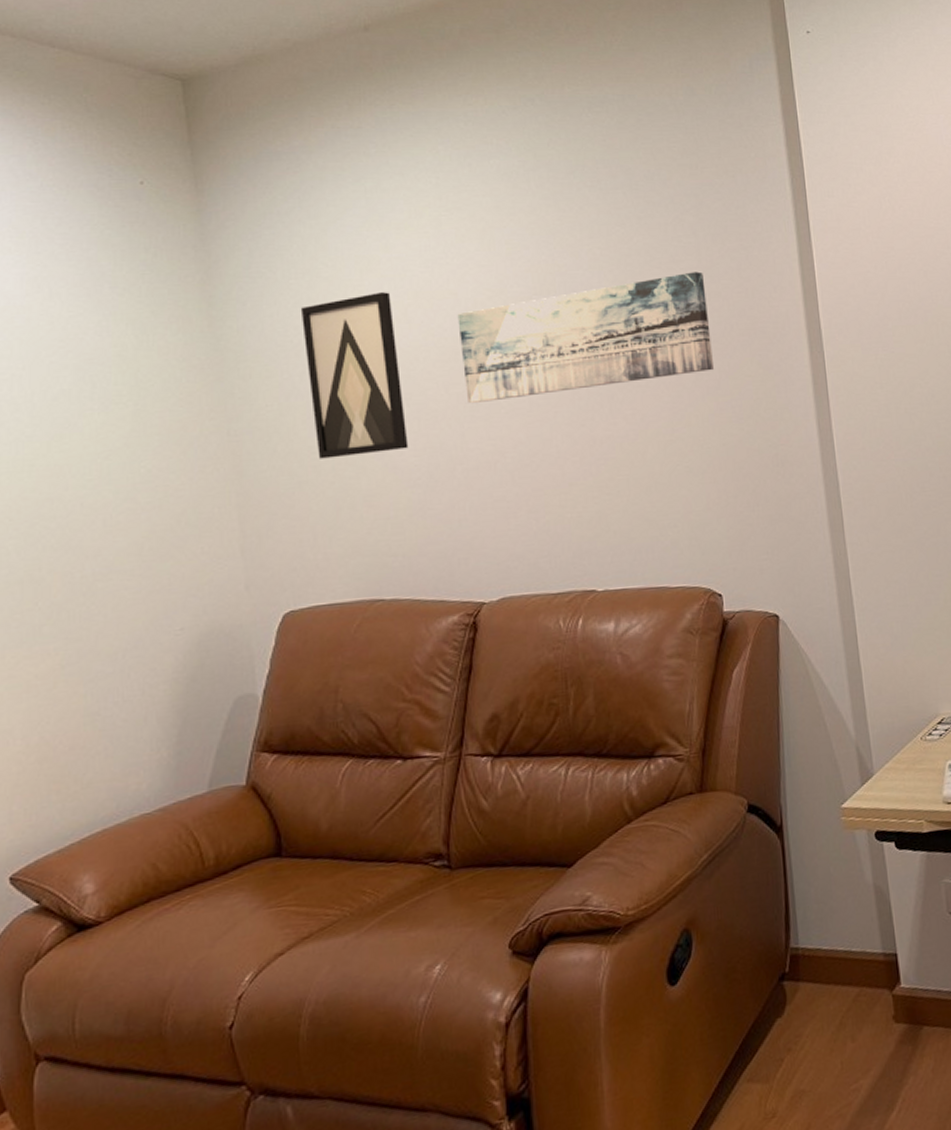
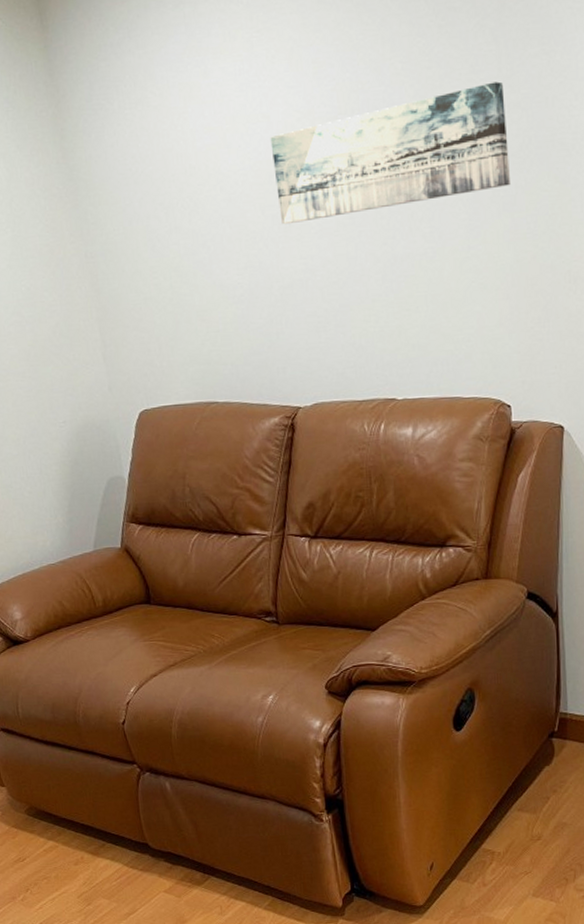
wall art: present [300,292,409,459] -> none [135,118,232,278]

